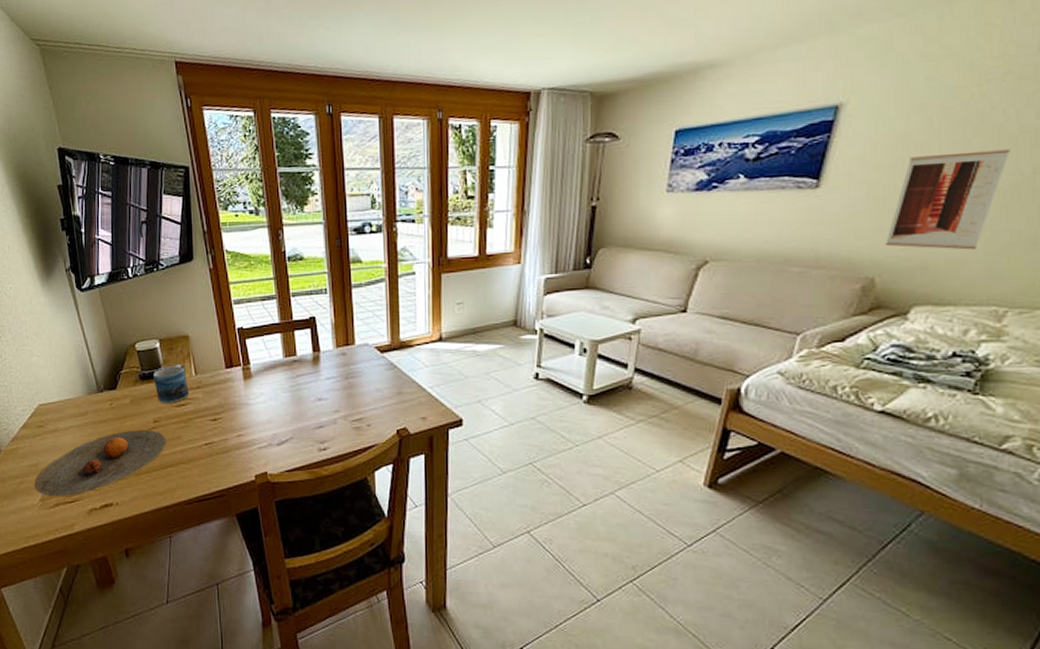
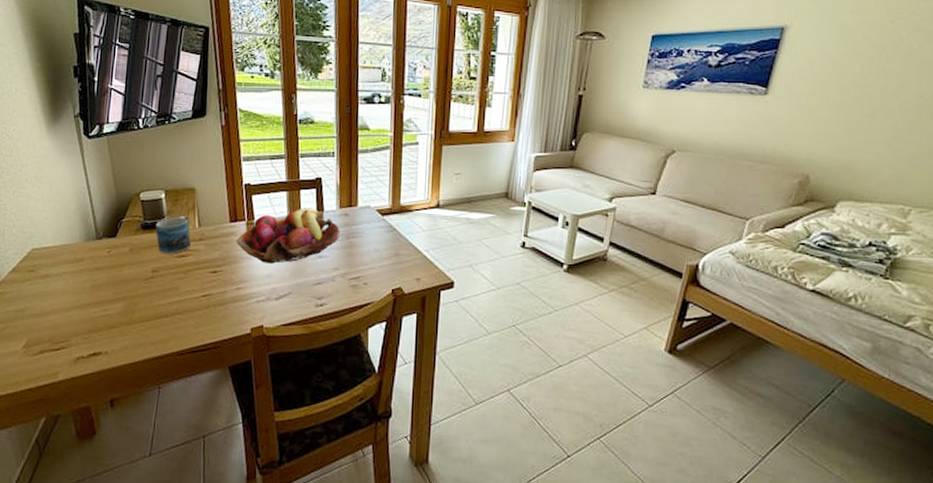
plate: present [34,430,166,497] -> none [19,278,164,344]
fruit basket: none [234,349,338,409] -> present [236,208,340,264]
wall art: present [886,149,1010,250] -> none [819,75,914,157]

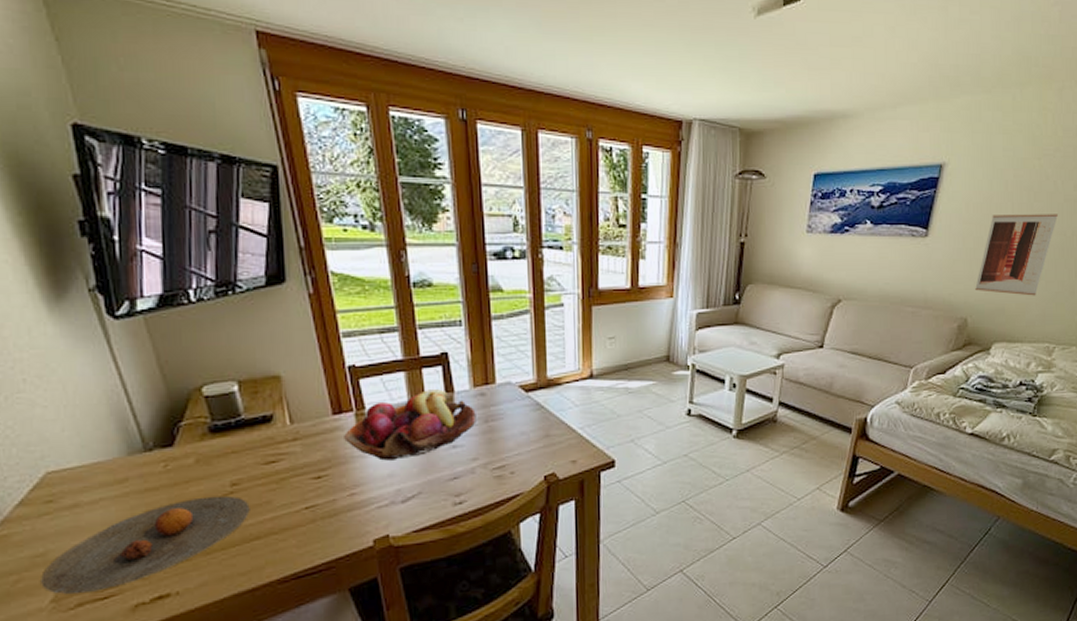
plate: none [19,278,164,344] -> present [41,495,250,595]
mug: present [156,216,191,254] -> none [230,412,281,461]
wall art: none [819,75,914,157] -> present [975,214,1058,296]

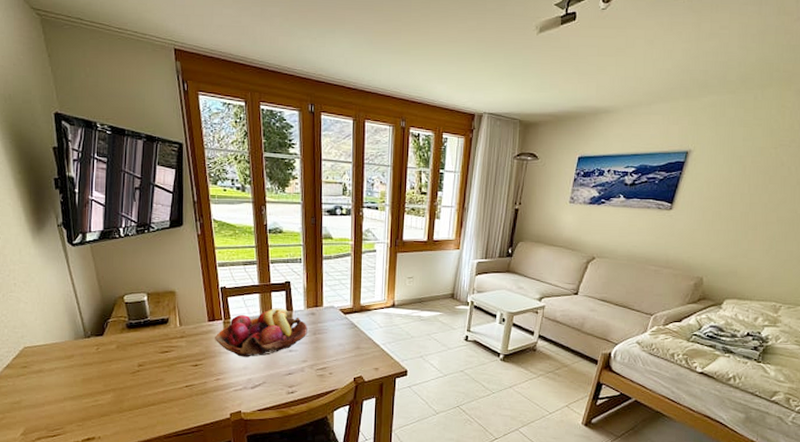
plate: present [41,495,250,595] -> none [16,372,150,432]
wall art: present [975,214,1058,296] -> none [711,193,790,262]

